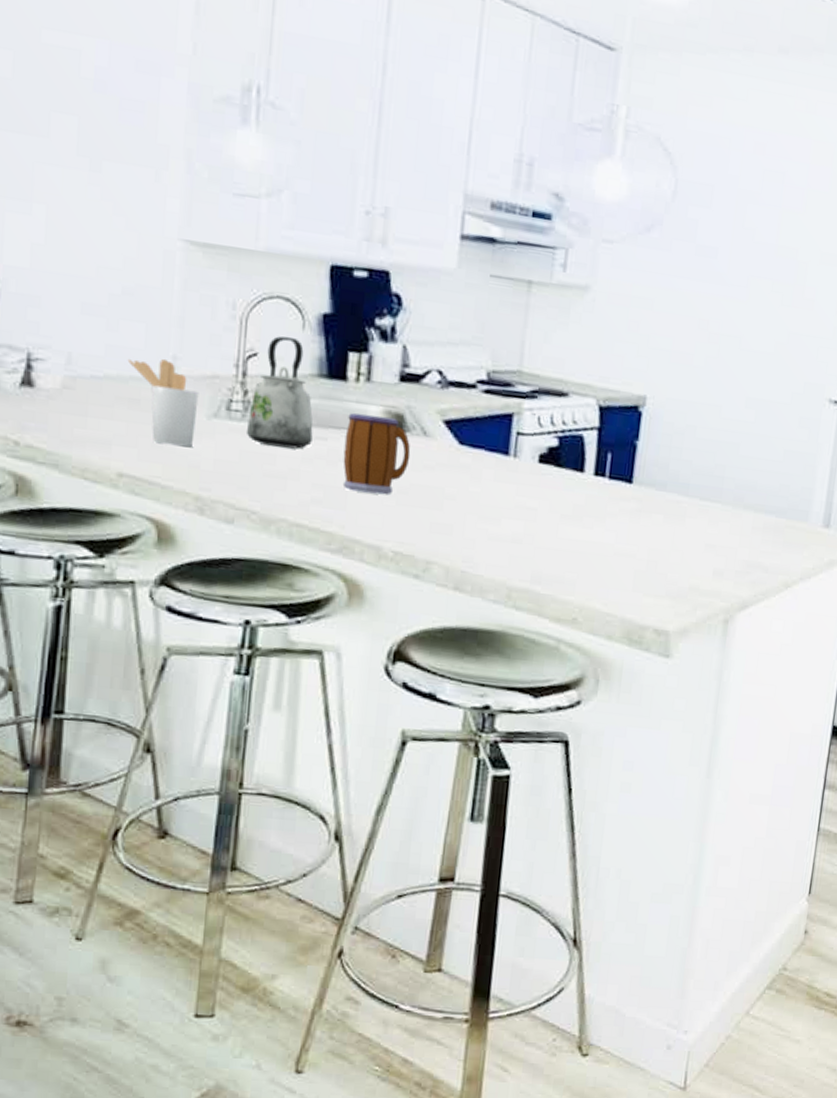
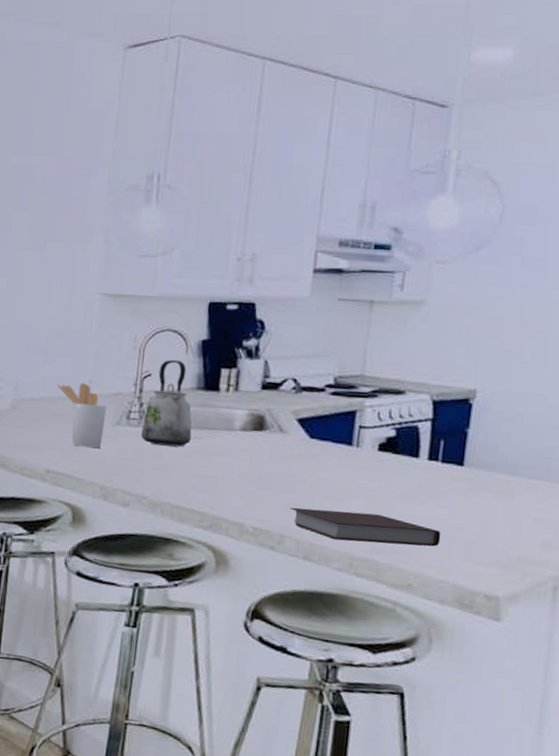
mug: present [342,412,411,495] -> none [214,416,269,482]
notebook: none [437,527,609,576] -> present [290,507,441,547]

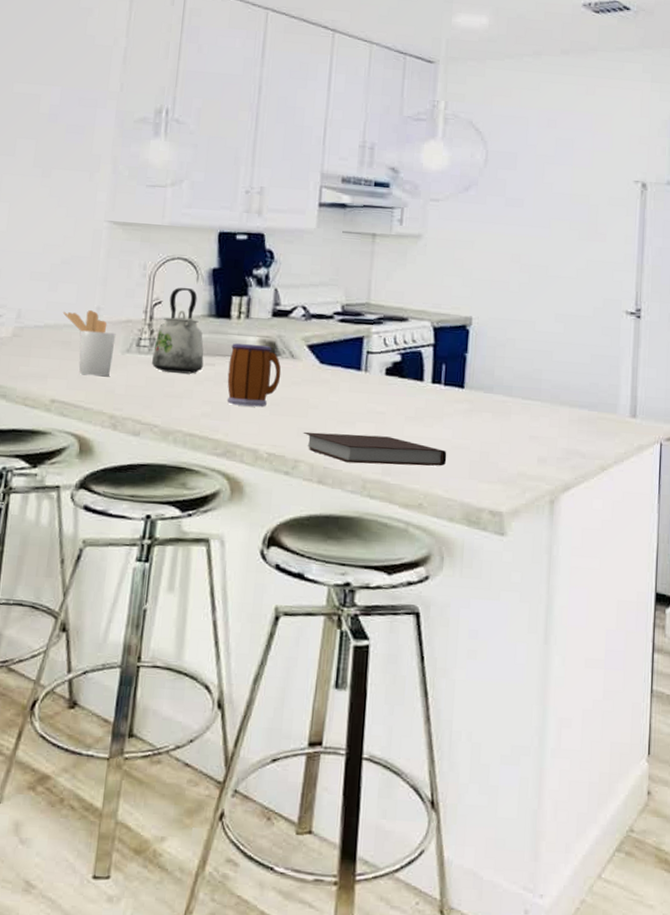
mug: none [214,416,269,482] -> present [227,342,281,407]

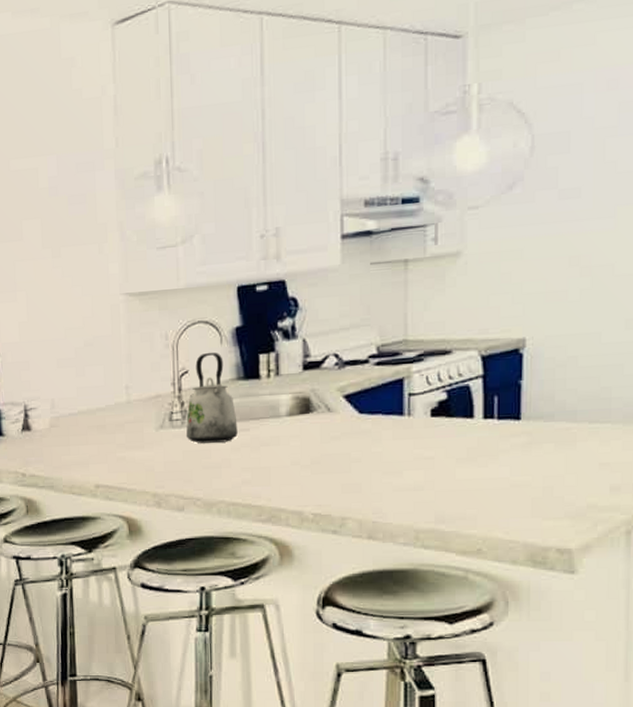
utensil holder: present [62,309,116,377] -> none [93,389,148,457]
mug: present [227,342,281,407] -> none [263,401,319,469]
notebook: present [303,431,447,466] -> none [348,482,505,515]

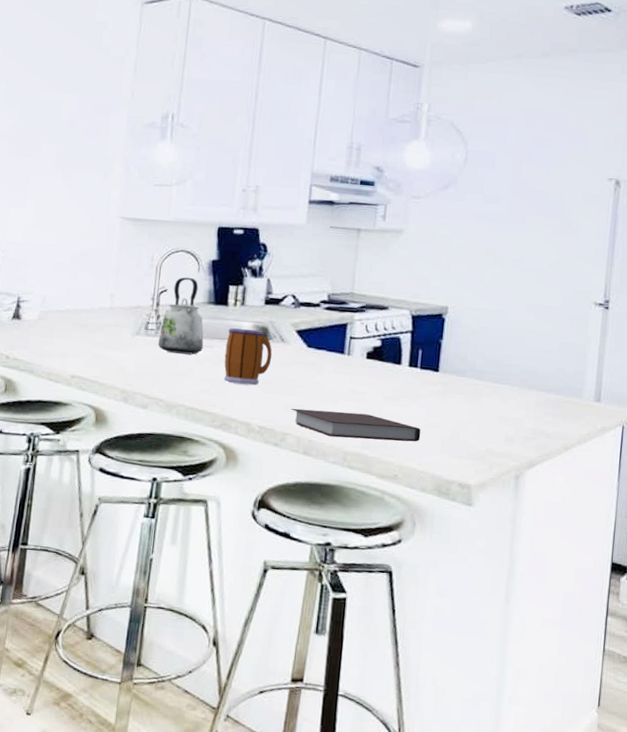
mug: none [263,401,319,469] -> present [223,327,272,386]
notebook: none [348,482,505,515] -> present [291,408,421,442]

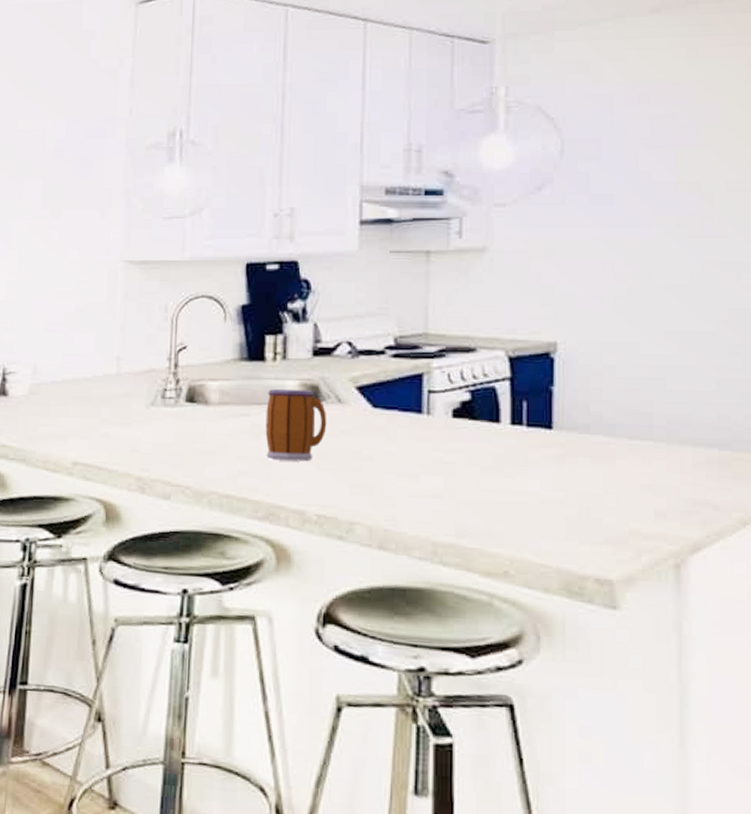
kettle: present [158,277,204,355] -> none [180,328,237,427]
notebook: present [291,408,421,442] -> none [357,488,536,526]

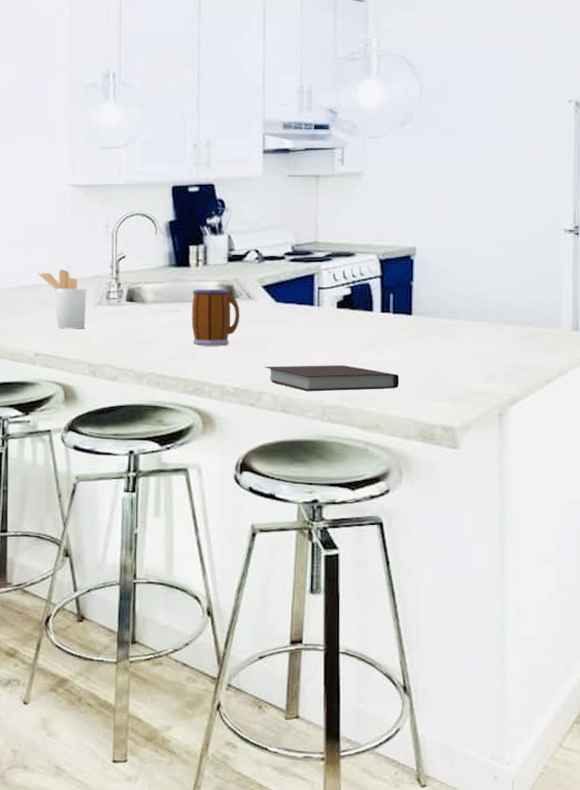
utensil holder: none [80,360,139,434] -> present [37,268,87,329]
notebook: none [357,488,536,526] -> present [264,365,399,392]

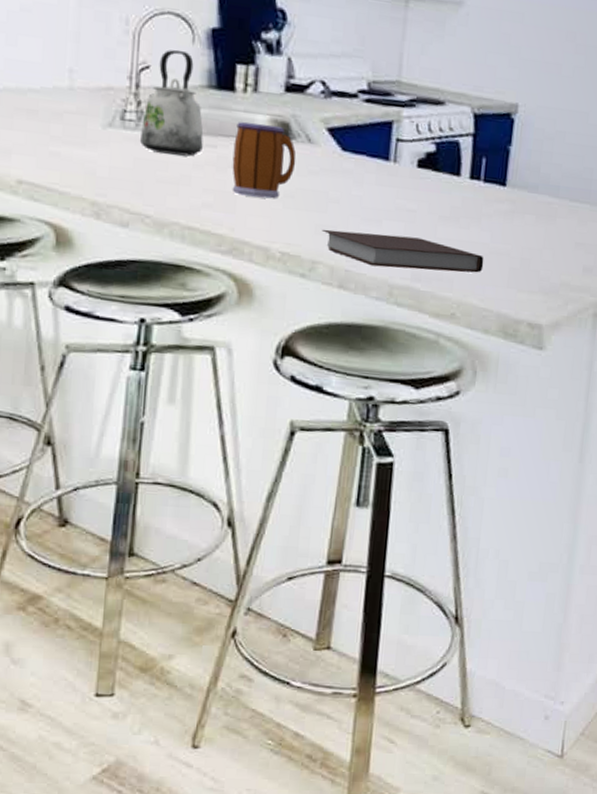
utensil holder: present [37,268,87,329] -> none [25,71,95,155]
kettle: none [122,241,168,321] -> present [140,49,204,156]

